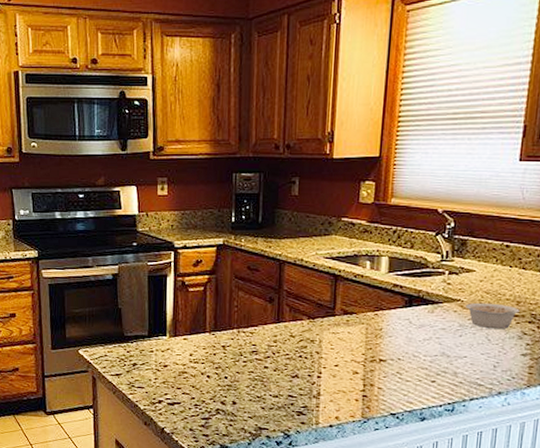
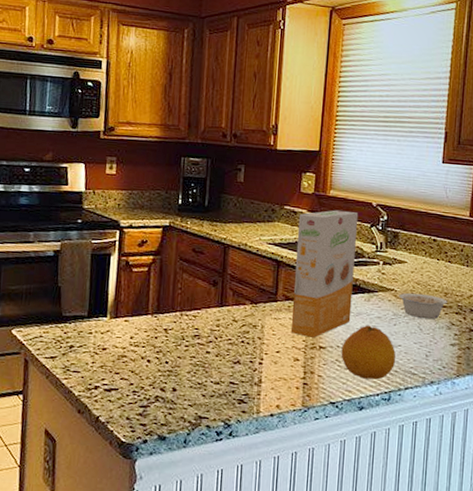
cereal box: none [349,219,423,351] -> present [290,210,359,338]
fruit: none [402,337,461,391] -> present [341,325,396,380]

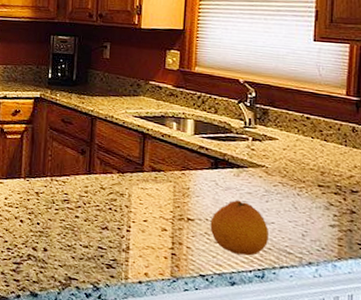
cereal box: present [290,210,359,338] -> none [158,86,225,209]
legume: present [399,292,447,319] -> none [270,170,324,198]

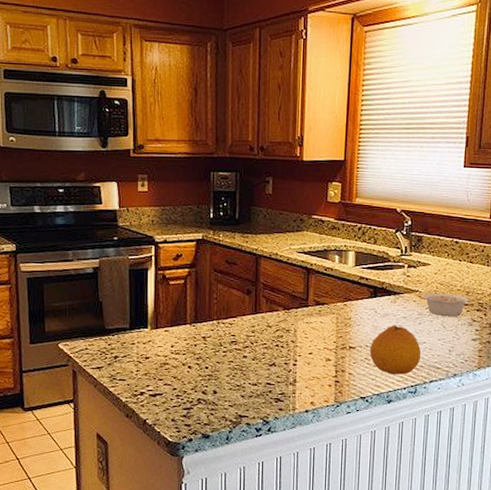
legume: none [270,170,324,198] -> present [423,293,469,317]

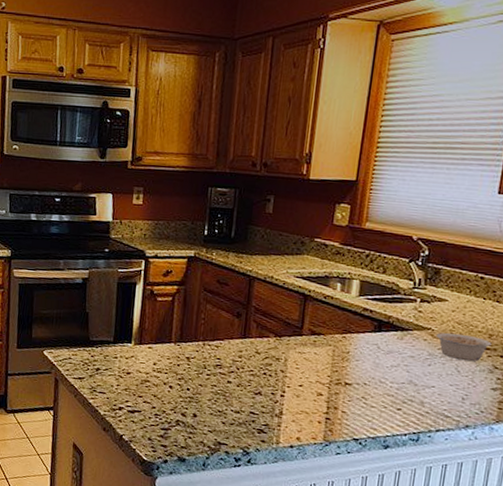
fruit: present [369,325,422,375] -> none [367,364,429,420]

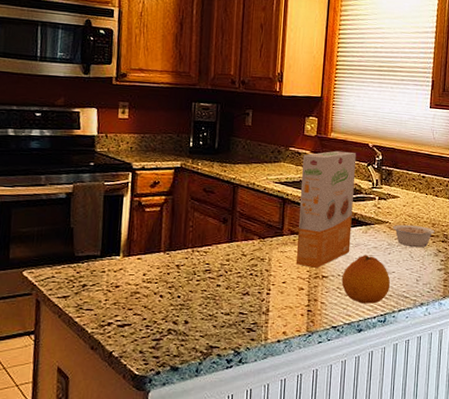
cereal box: none [315,243,397,374] -> present [295,150,357,268]
fruit: none [367,364,429,420] -> present [341,255,391,304]

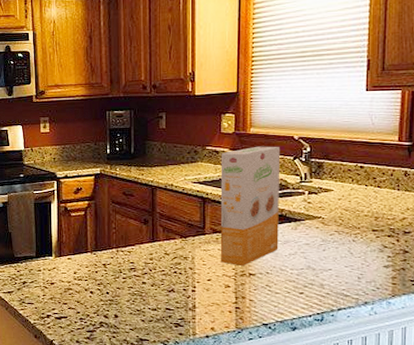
fruit: present [341,255,391,304] -> none [271,252,327,302]
legume: present [392,224,435,248] -> none [326,219,378,243]

